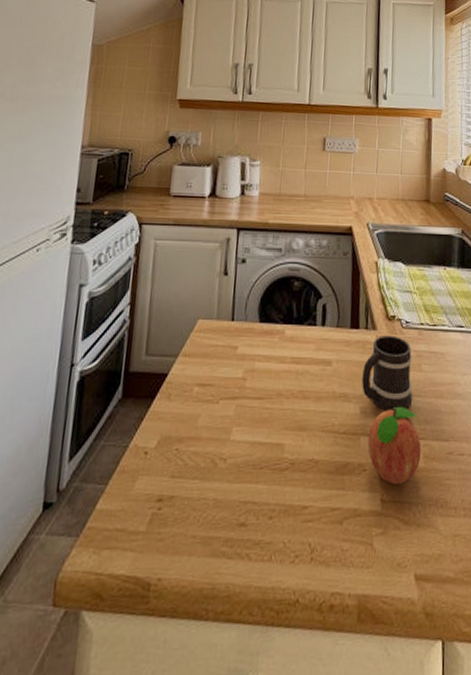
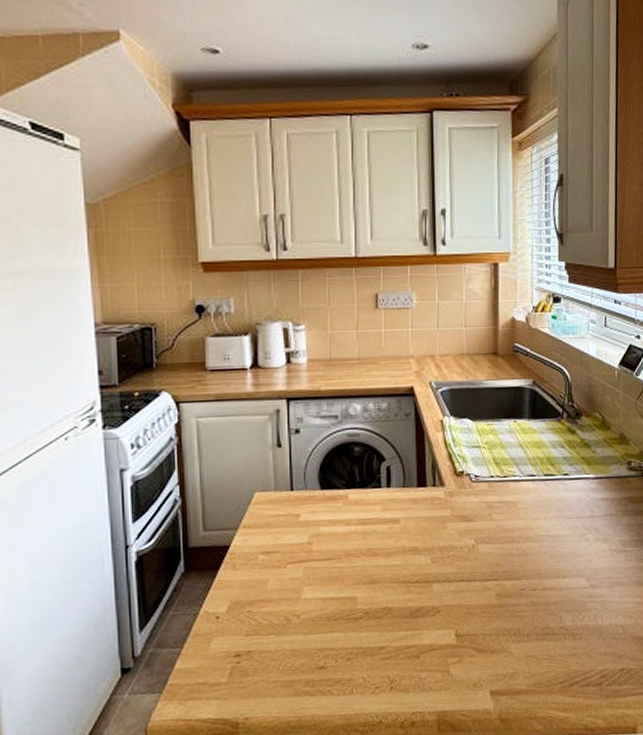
mug: present [362,335,413,411] -> none [432,489,485,559]
fruit: present [367,406,422,485] -> none [440,553,494,621]

